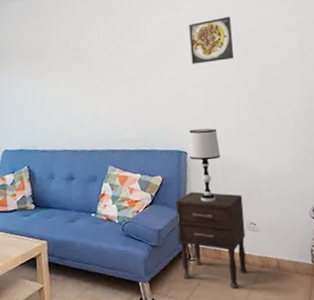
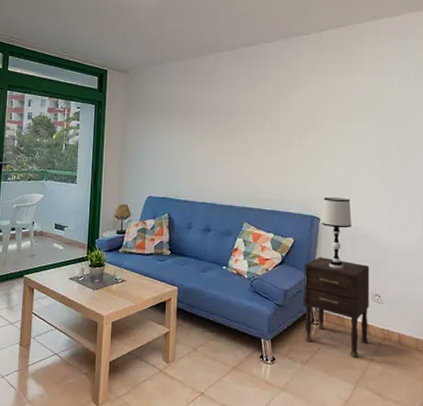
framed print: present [189,16,233,64] -> none [332,95,372,136]

